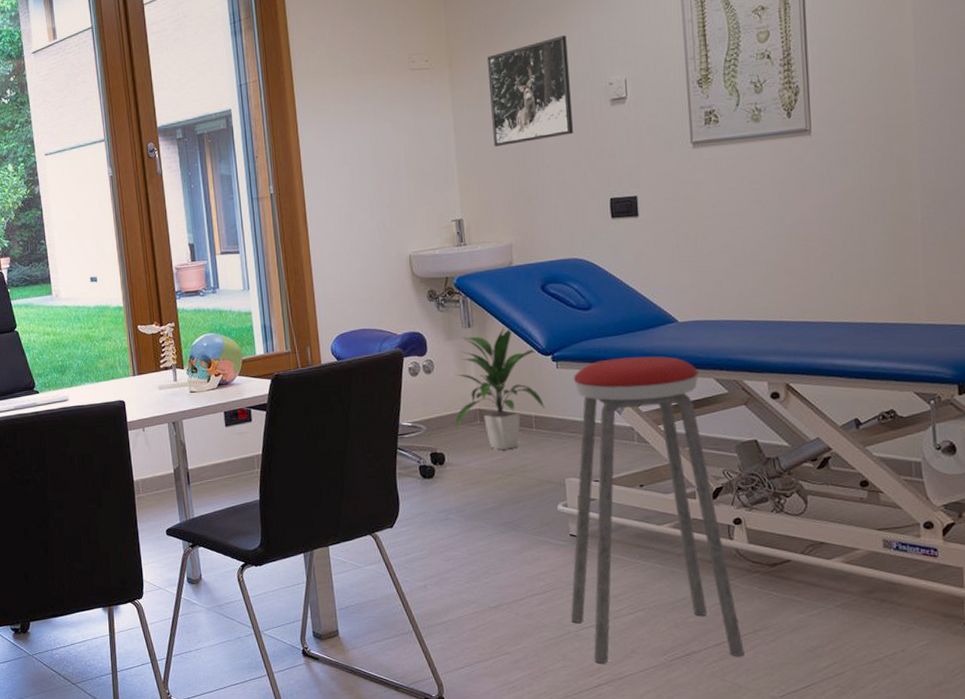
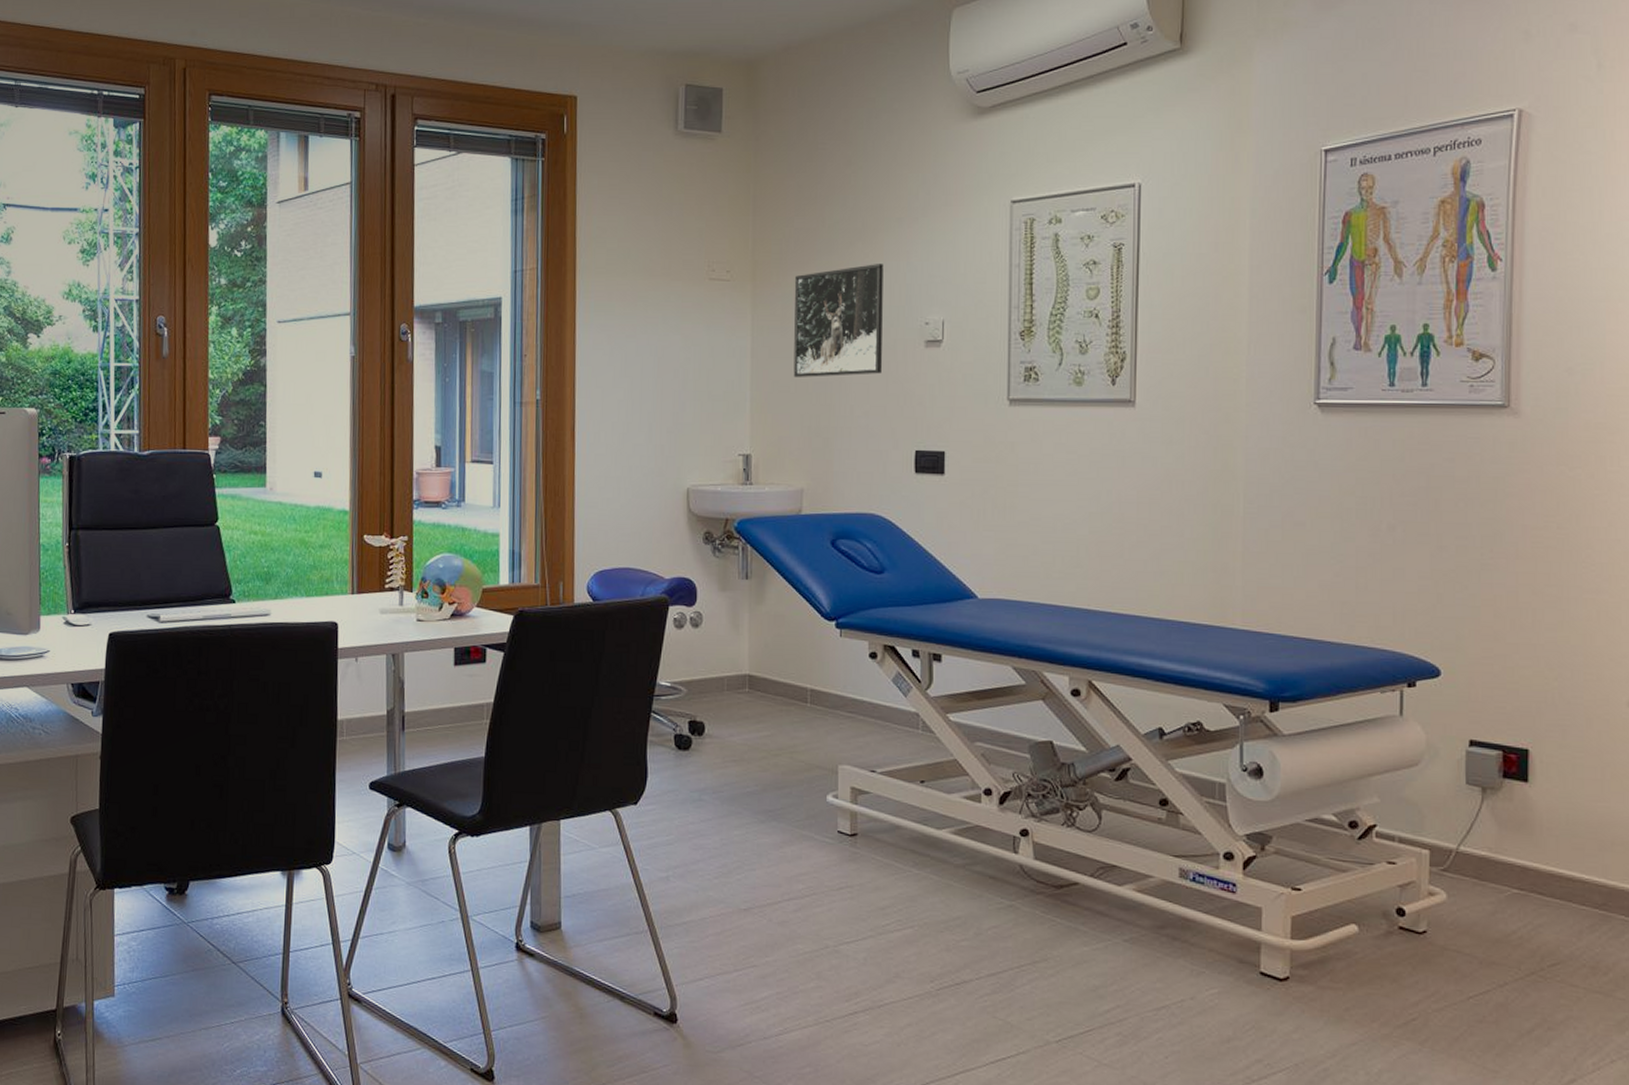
indoor plant: present [455,327,545,450] -> none [719,583,823,725]
music stool: present [570,356,745,664] -> none [829,632,1020,990]

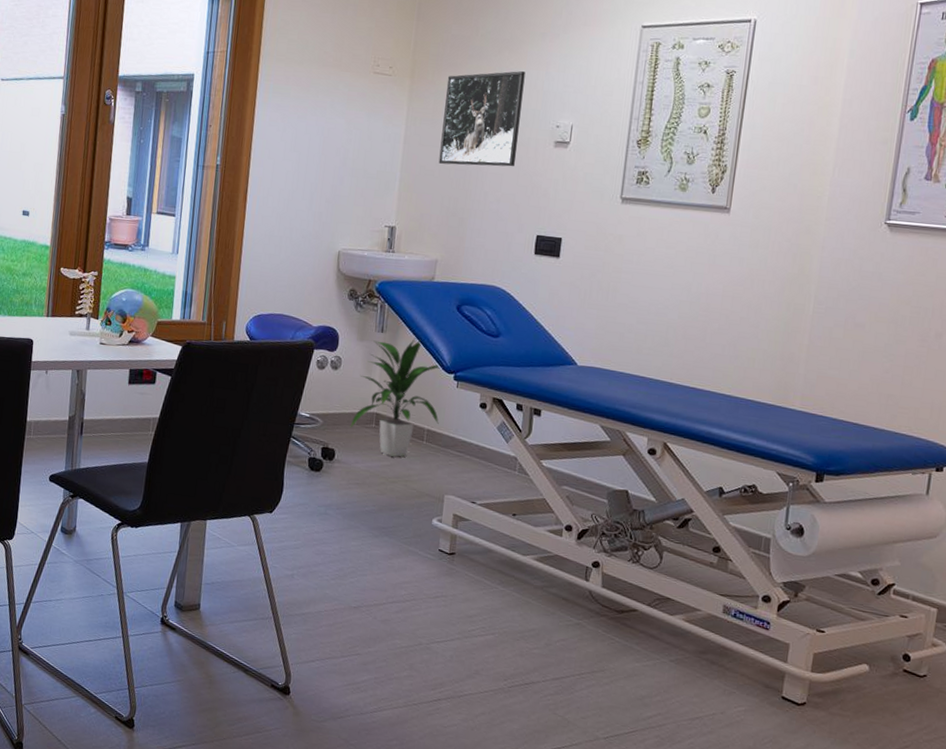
indoor plant: none [719,583,823,725] -> present [350,338,441,457]

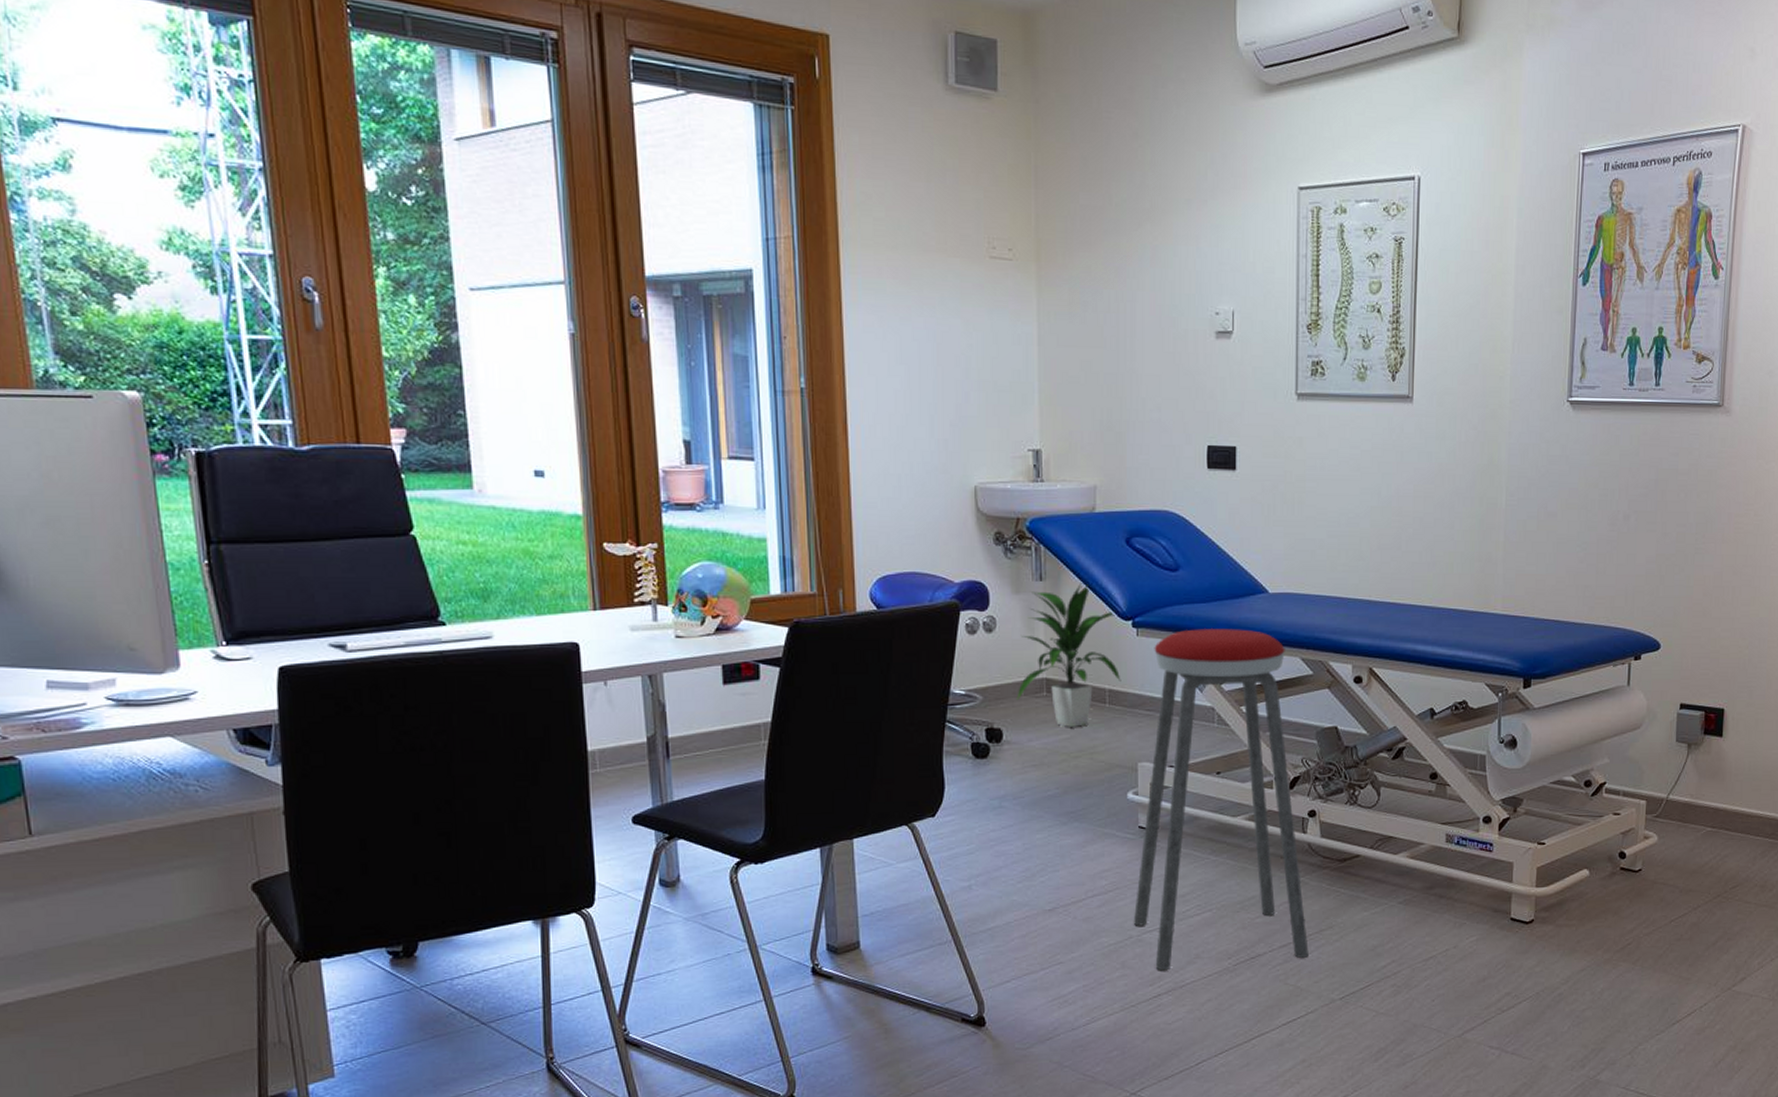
music stool: none [424,388,587,694] -> present [1133,629,1309,971]
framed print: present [438,71,526,167] -> none [1081,248,1173,368]

